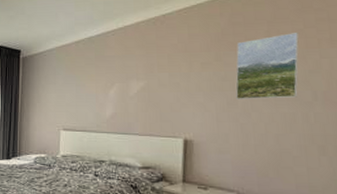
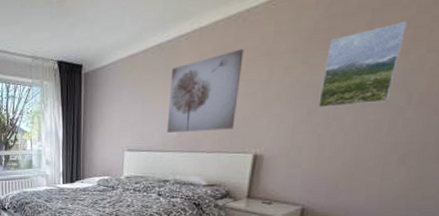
wall art: none [100,45,165,115] -> present [166,48,244,133]

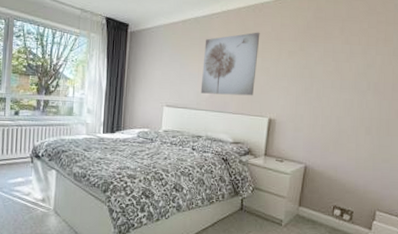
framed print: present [318,22,407,108] -> none [313,31,363,87]

